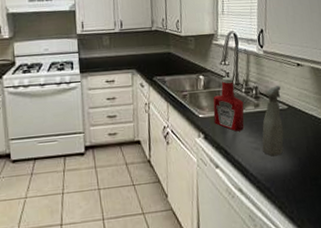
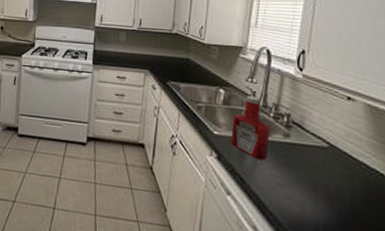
spray bottle: present [262,85,284,157] -> none [289,117,322,201]

